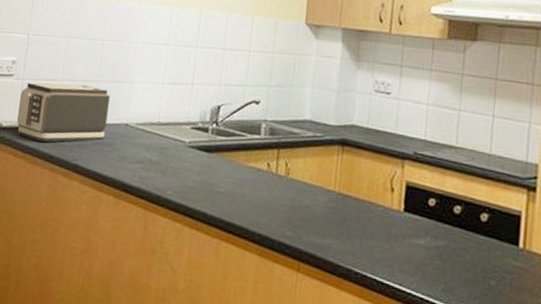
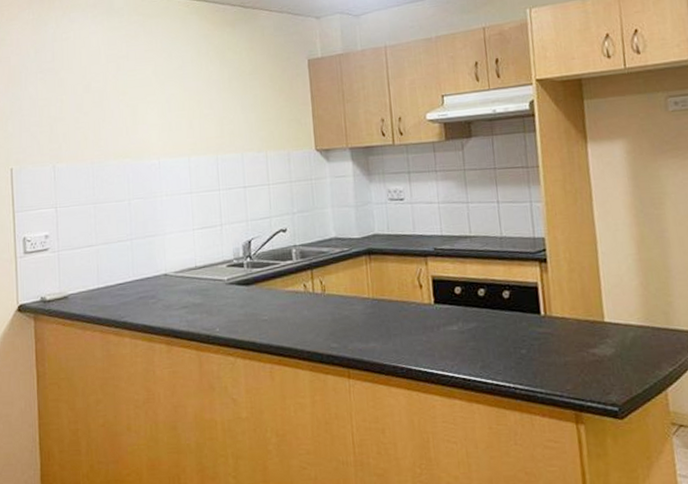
toaster: present [17,82,110,143] -> none [59,245,147,308]

